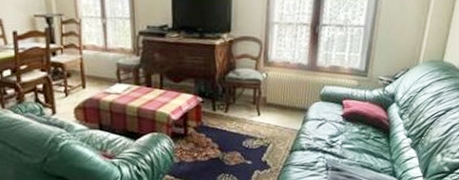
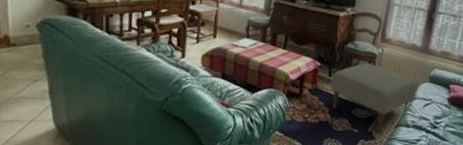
ottoman: none [216,91,308,160] -> present [330,63,418,132]

